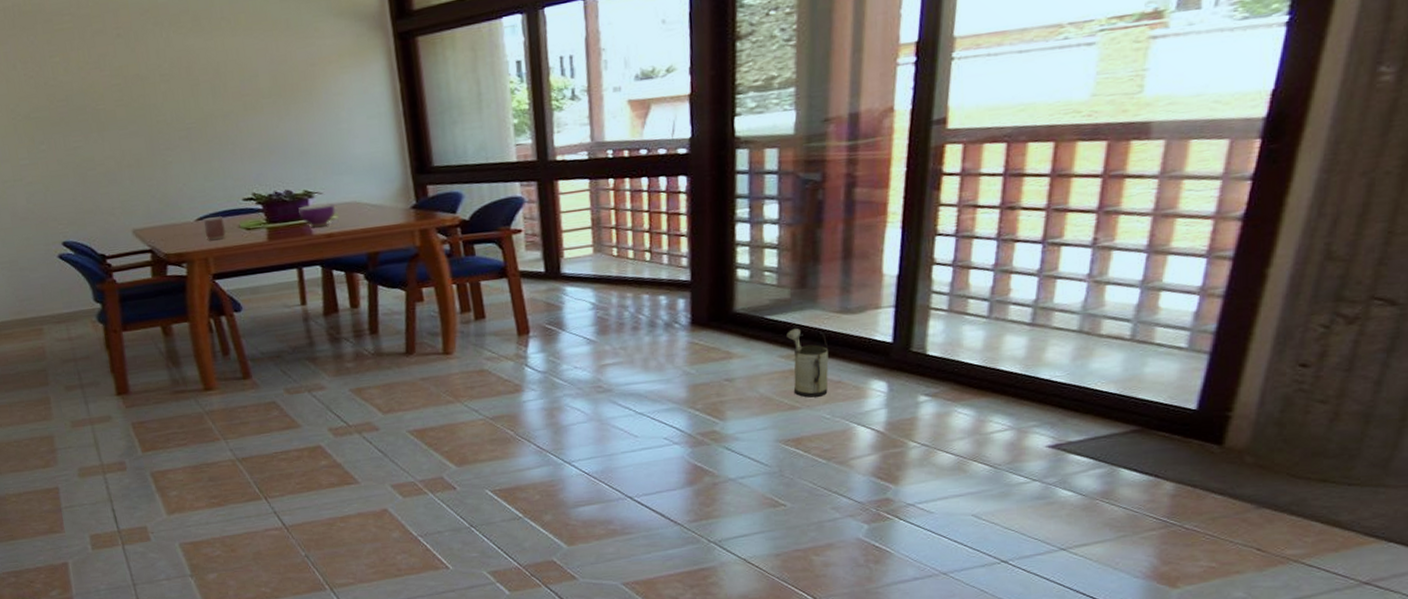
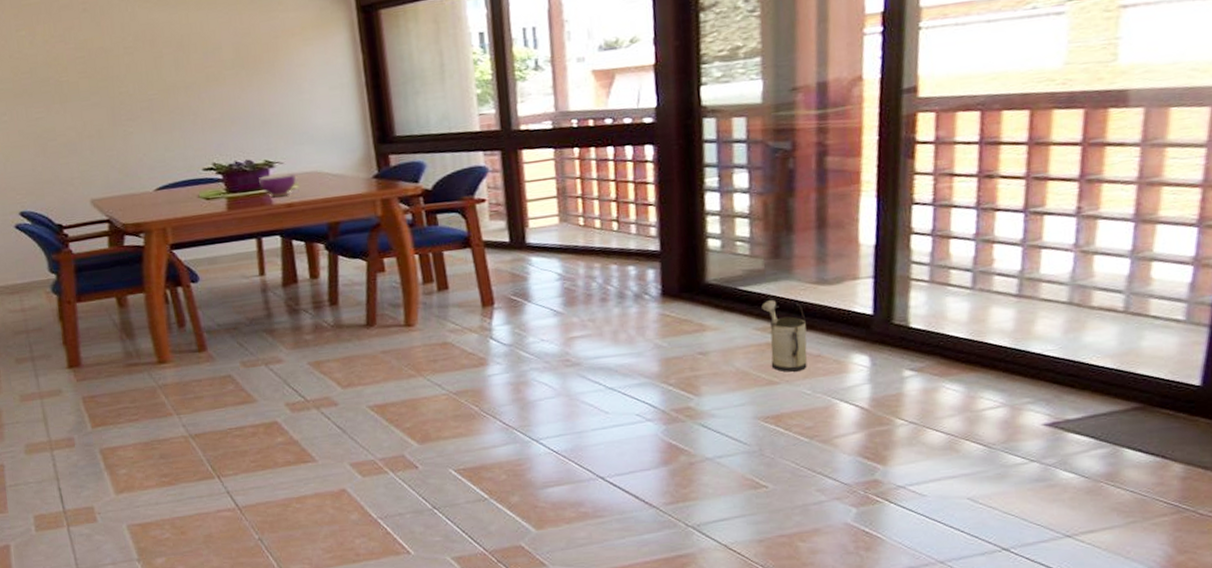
mug: present [203,215,227,241] -> none [162,185,186,211]

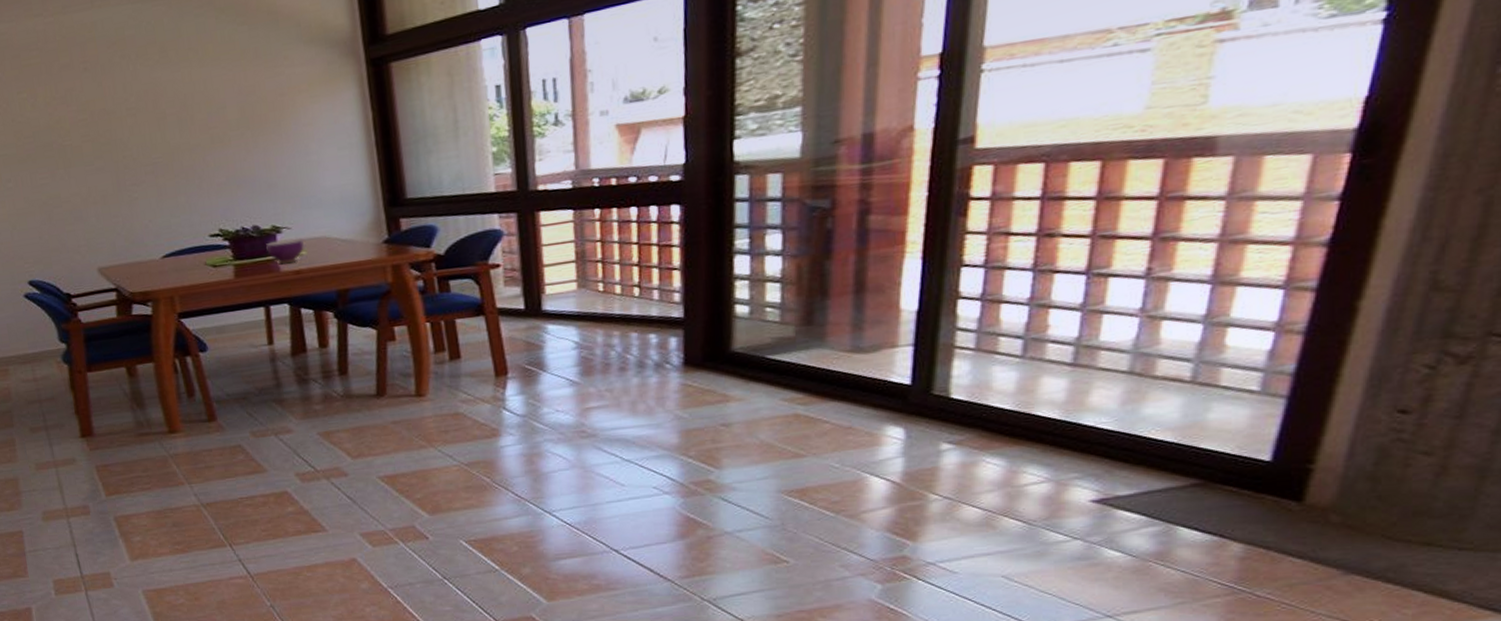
watering can: present [760,299,807,372] -> none [789,368,838,445]

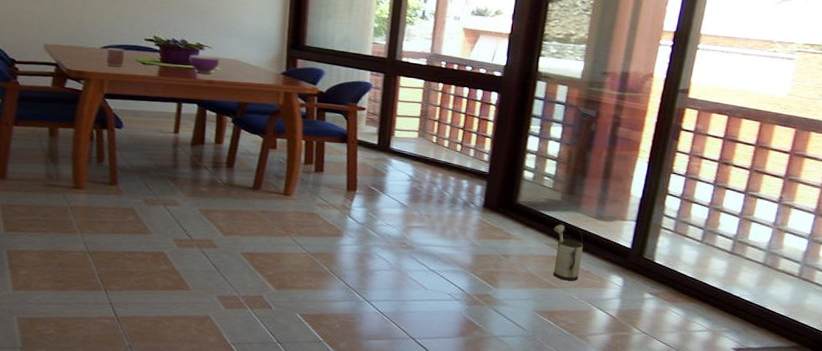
mug: none [168,252,192,279] -> present [106,48,126,67]
watering can: none [789,368,838,445] -> present [553,224,583,281]

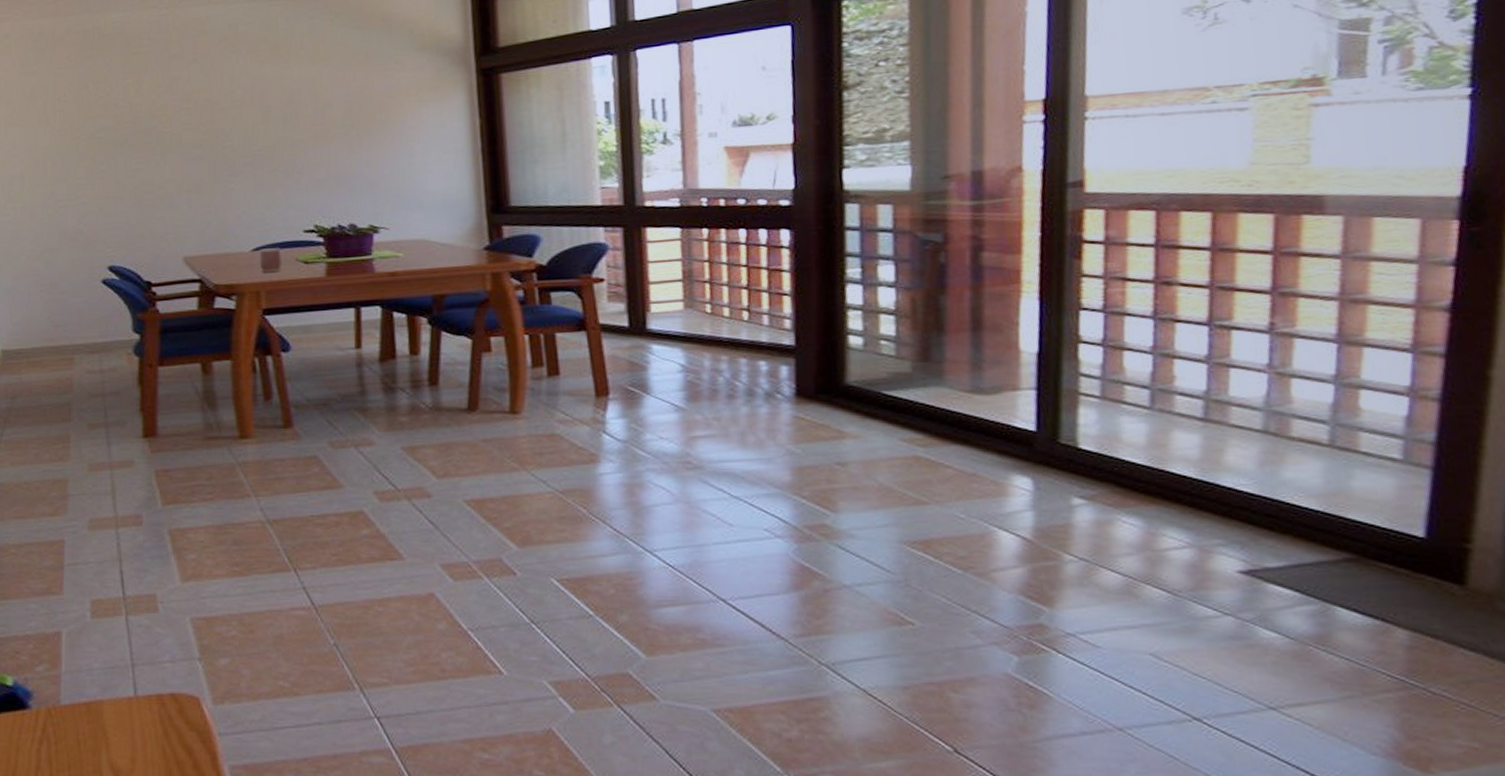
bowl: present [189,54,220,74] -> none [362,239,401,265]
watering can: present [553,224,583,281] -> none [907,407,961,491]

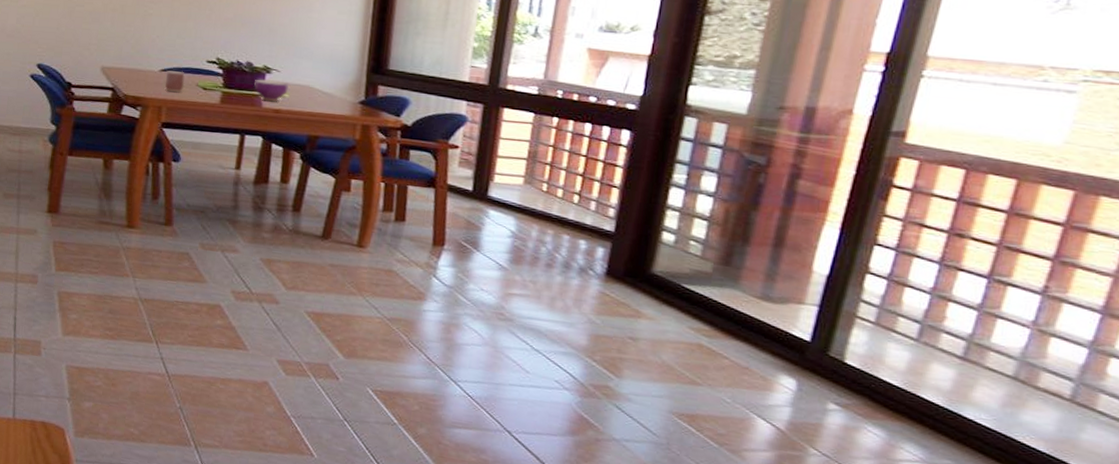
bowl: none [362,239,401,265] -> present [254,79,289,102]

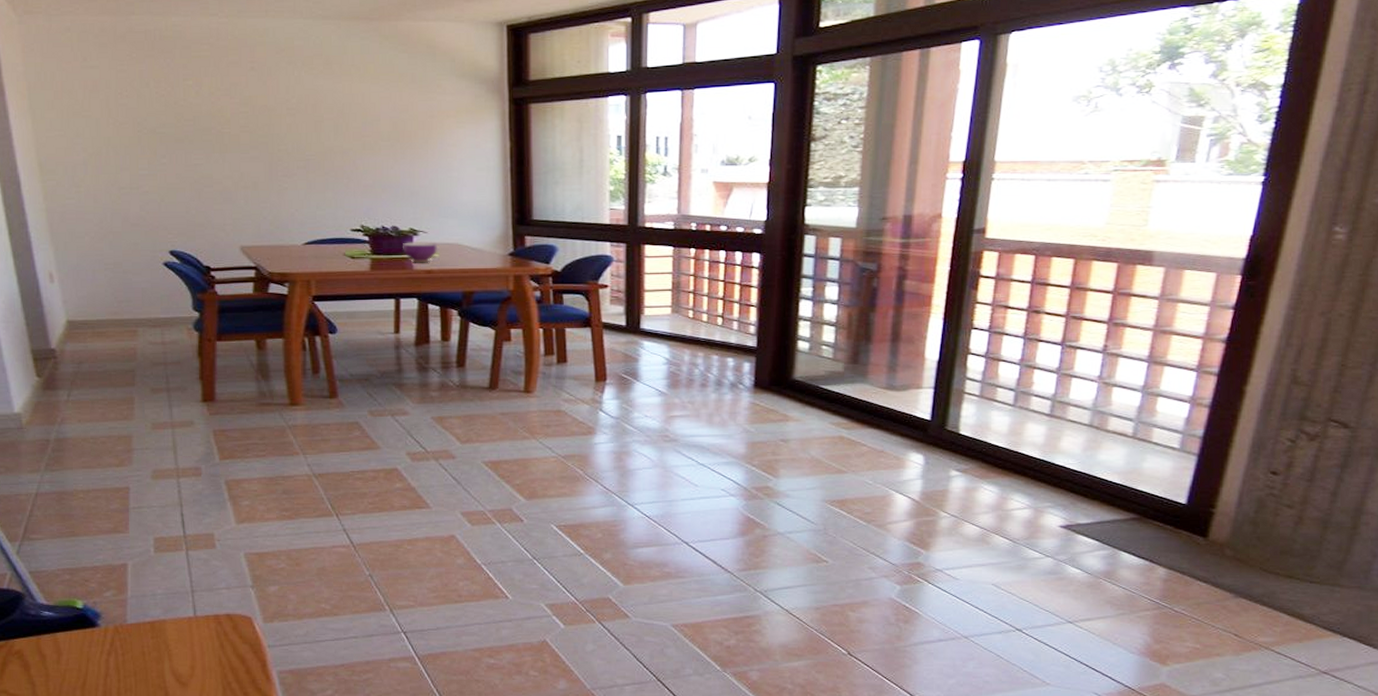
mug: present [165,71,186,93] -> none [310,242,331,265]

